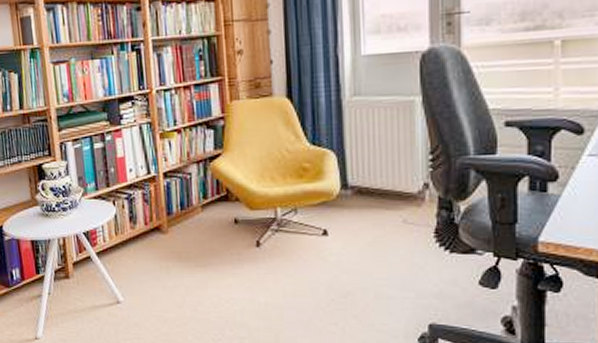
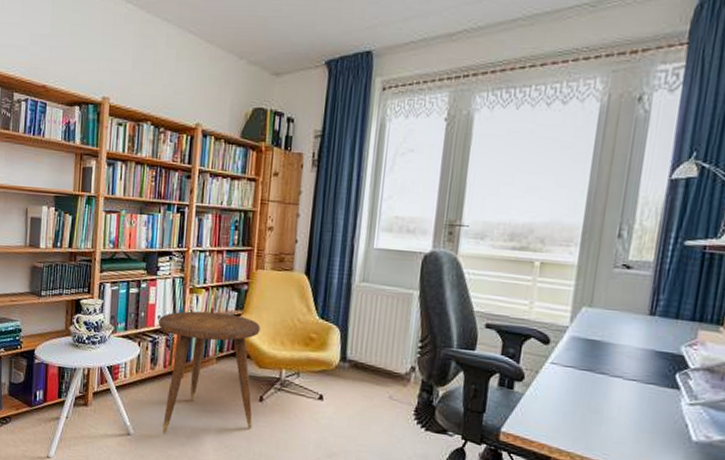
side table: none [131,155,252,297] -> present [159,311,261,434]

